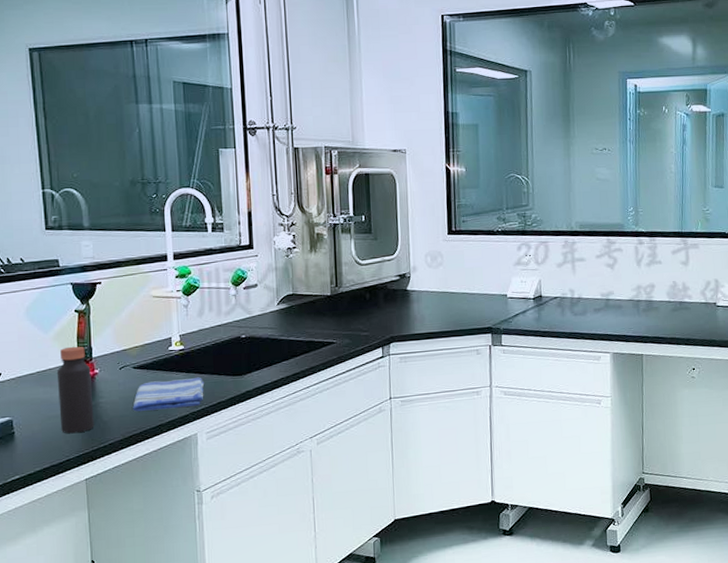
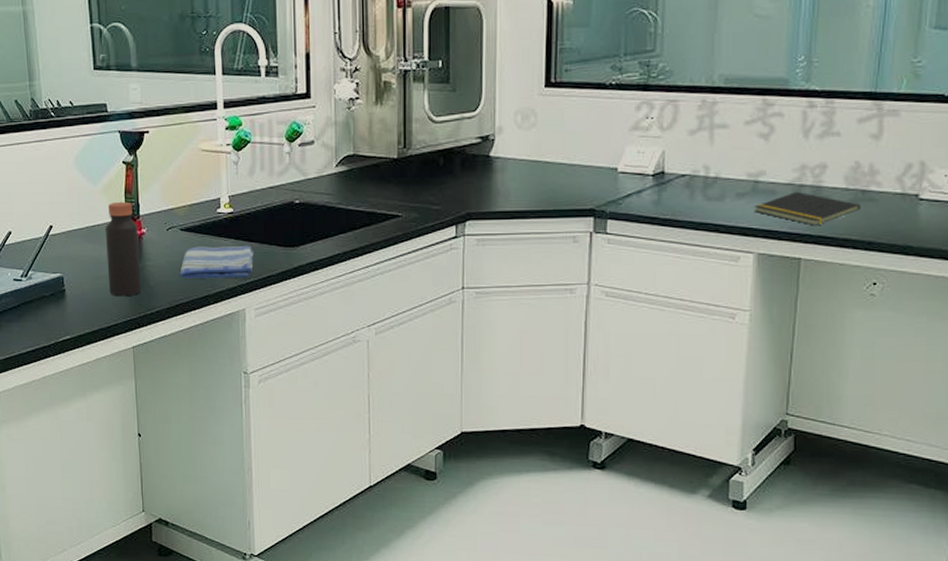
notepad: none [607,305,680,330] -> present [753,191,861,226]

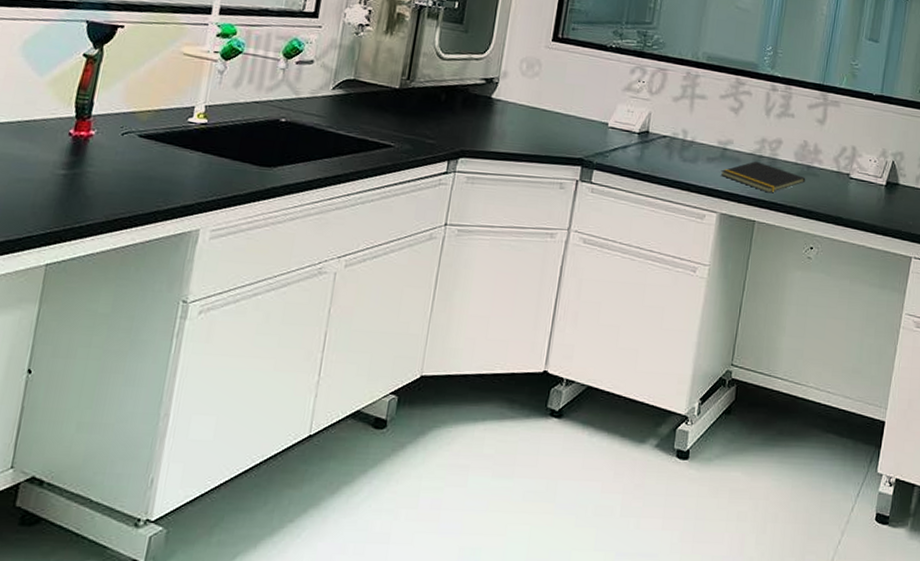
bottle: present [105,201,142,297] -> none [30,97,86,205]
dish towel: present [179,245,254,279] -> none [126,156,223,196]

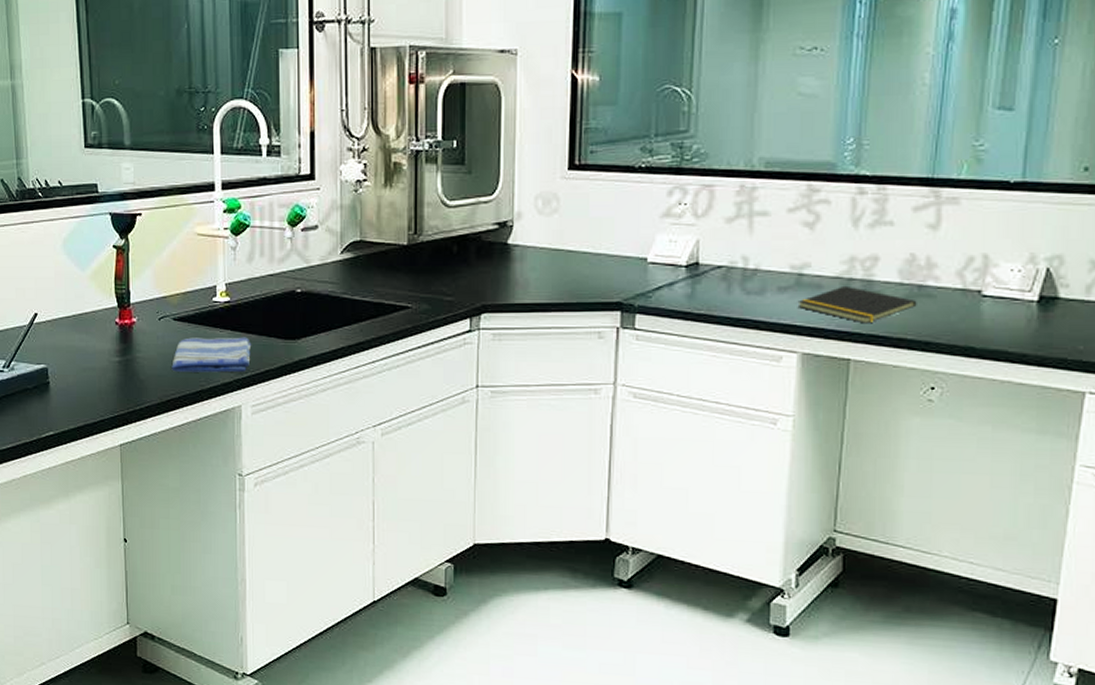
dish towel: none [126,156,223,196] -> present [171,337,252,373]

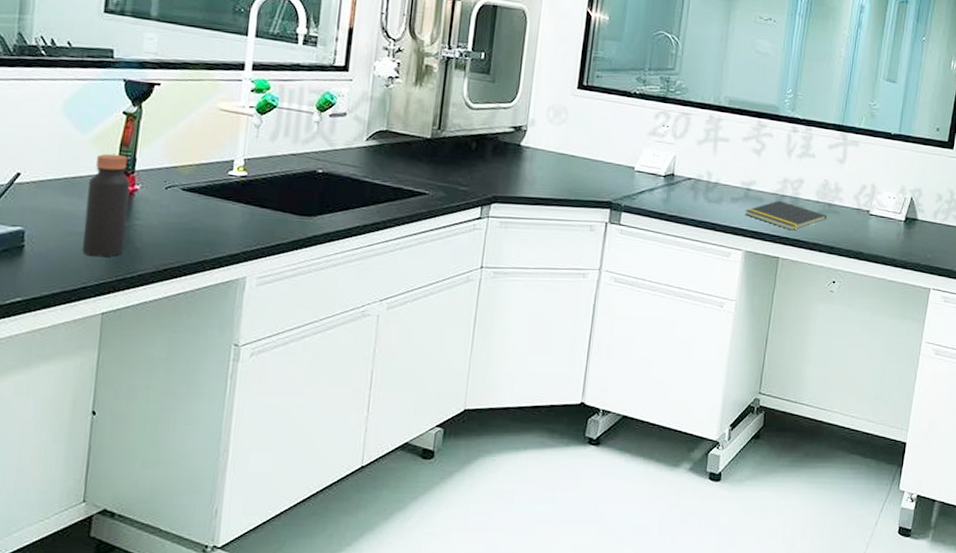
bottle: none [93,288,131,391] -> present [82,153,131,257]
dish towel: present [171,337,252,373] -> none [173,208,265,245]

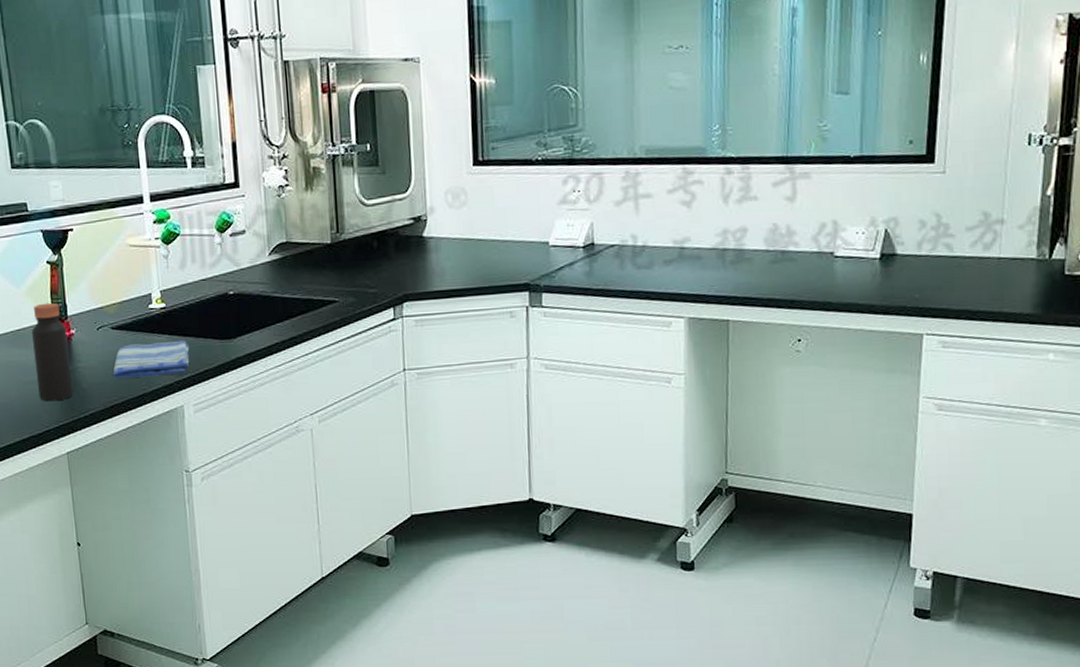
dish towel: none [173,208,265,245] -> present [113,340,190,378]
notepad: present [745,200,827,231] -> none [681,255,782,288]

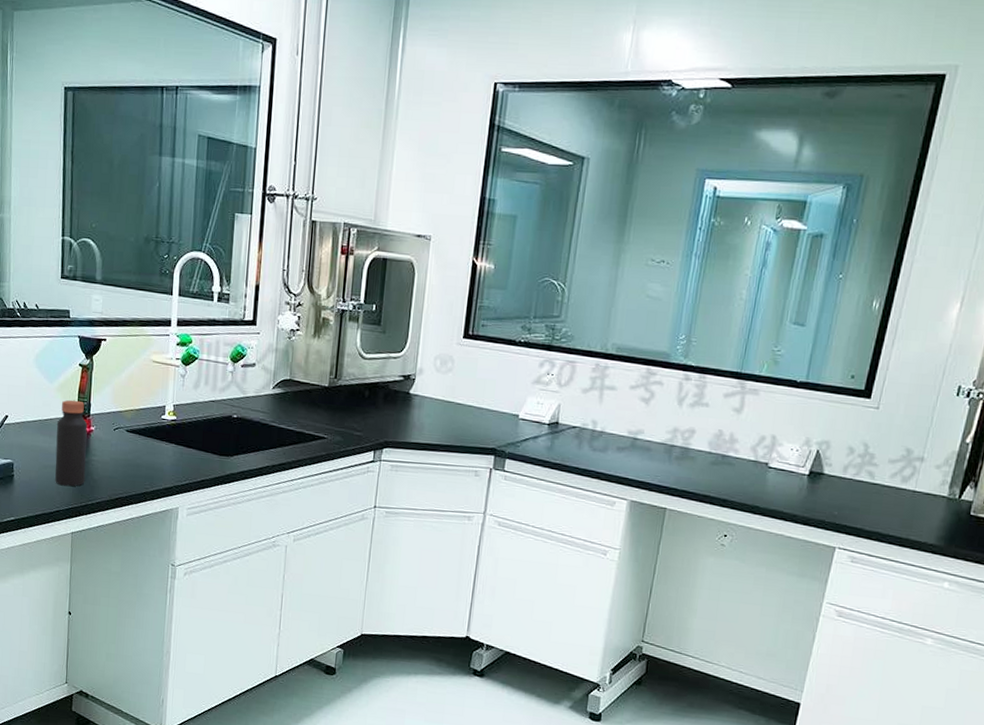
dish towel: present [113,340,190,378] -> none [121,447,192,480]

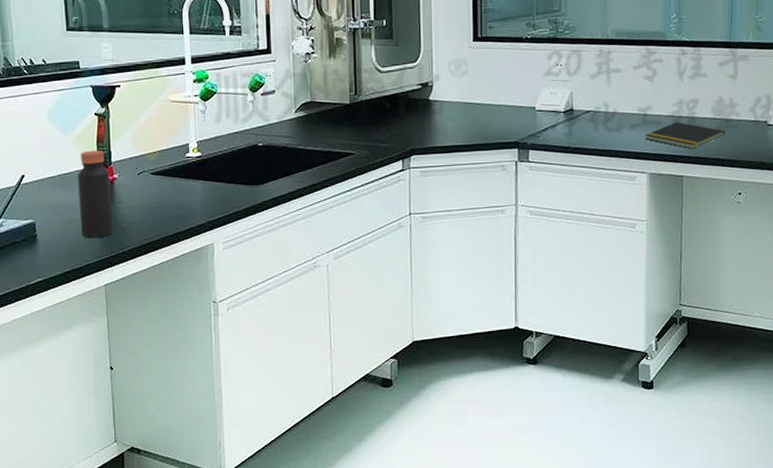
notepad: none [631,450,720,482] -> present [644,121,726,149]

